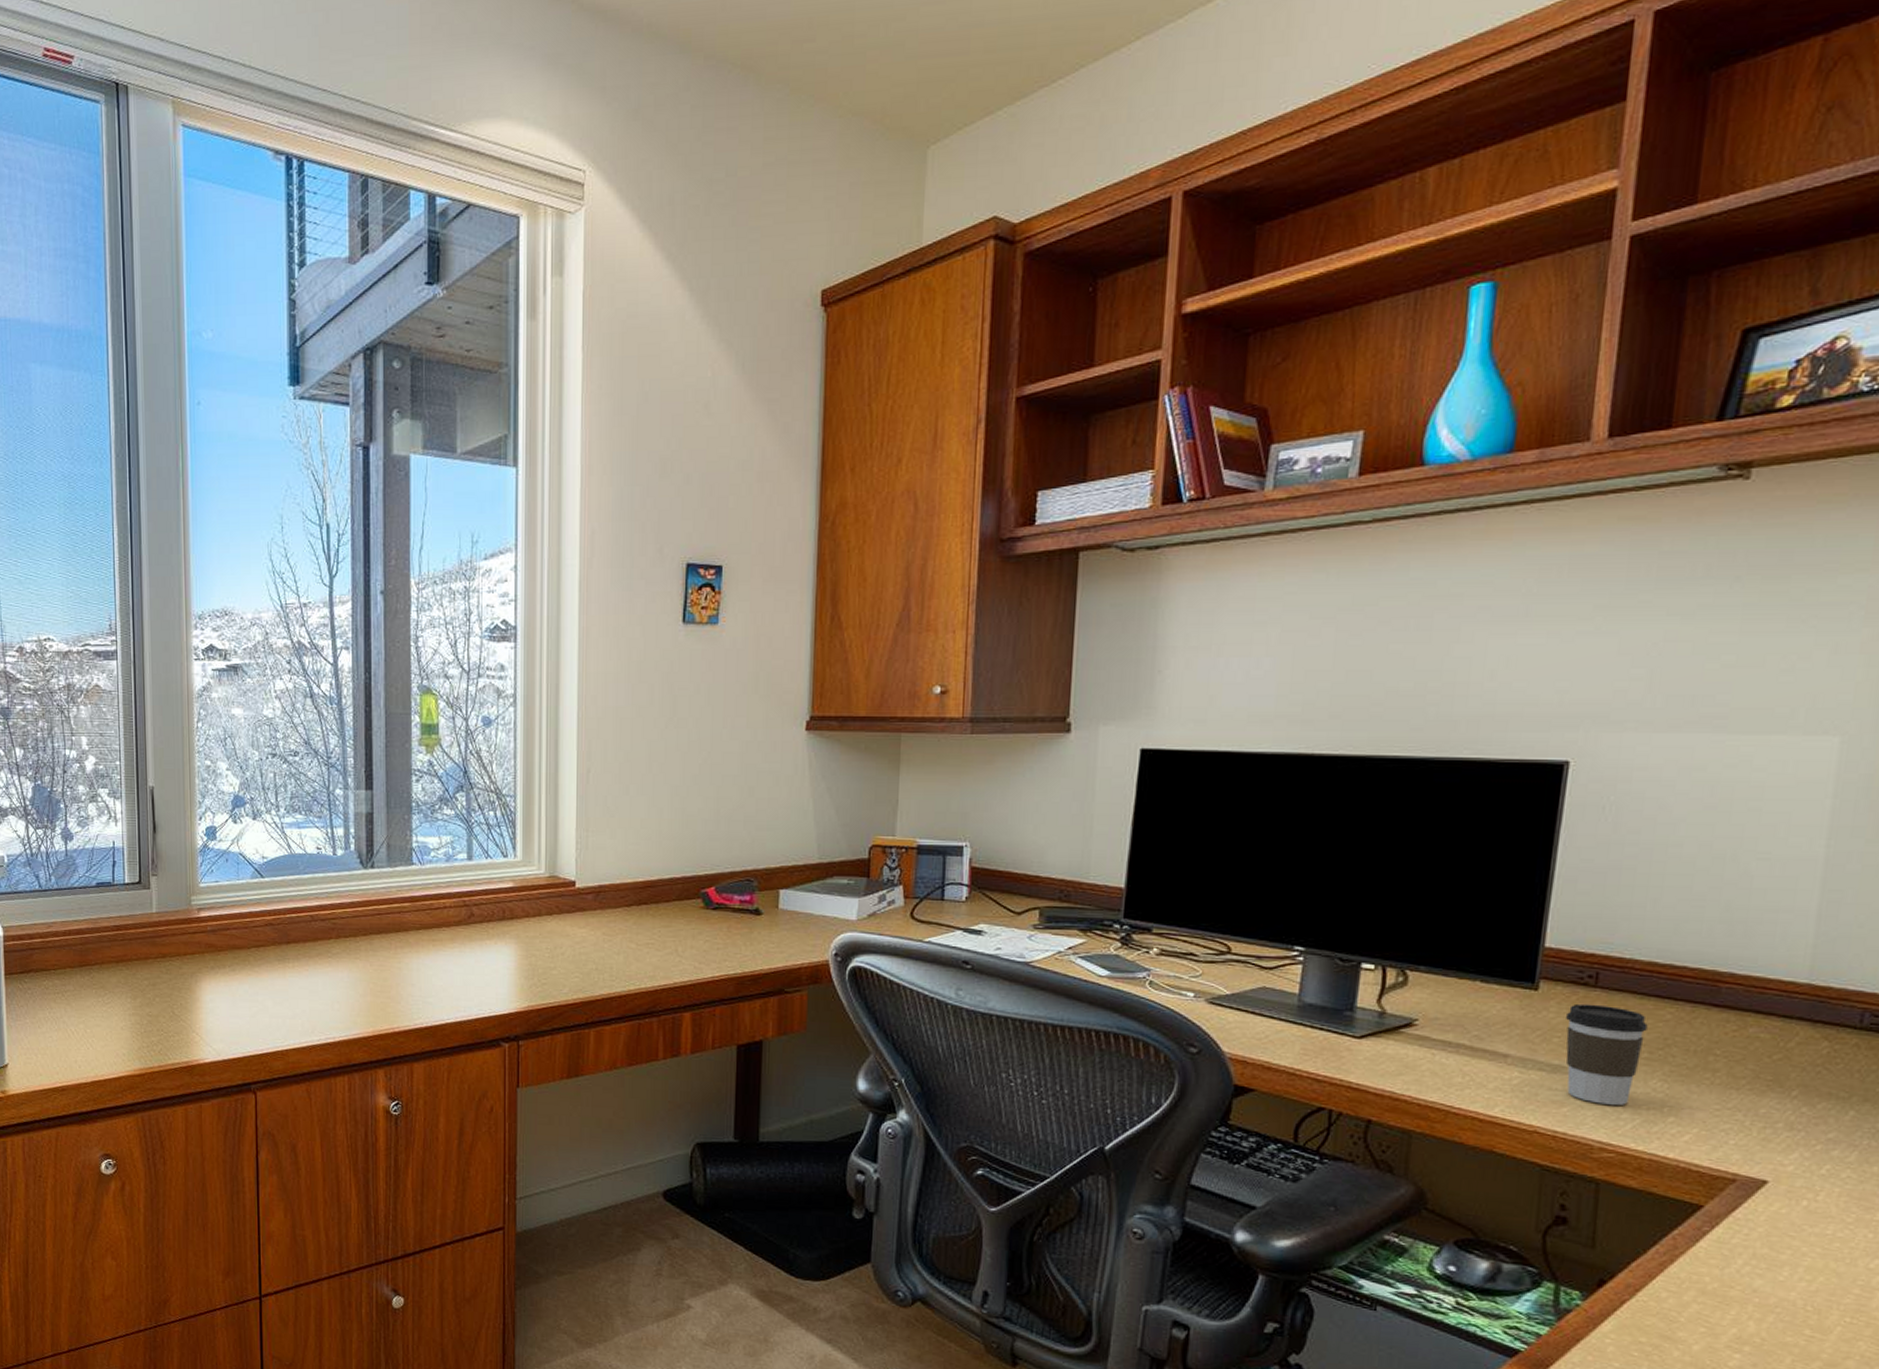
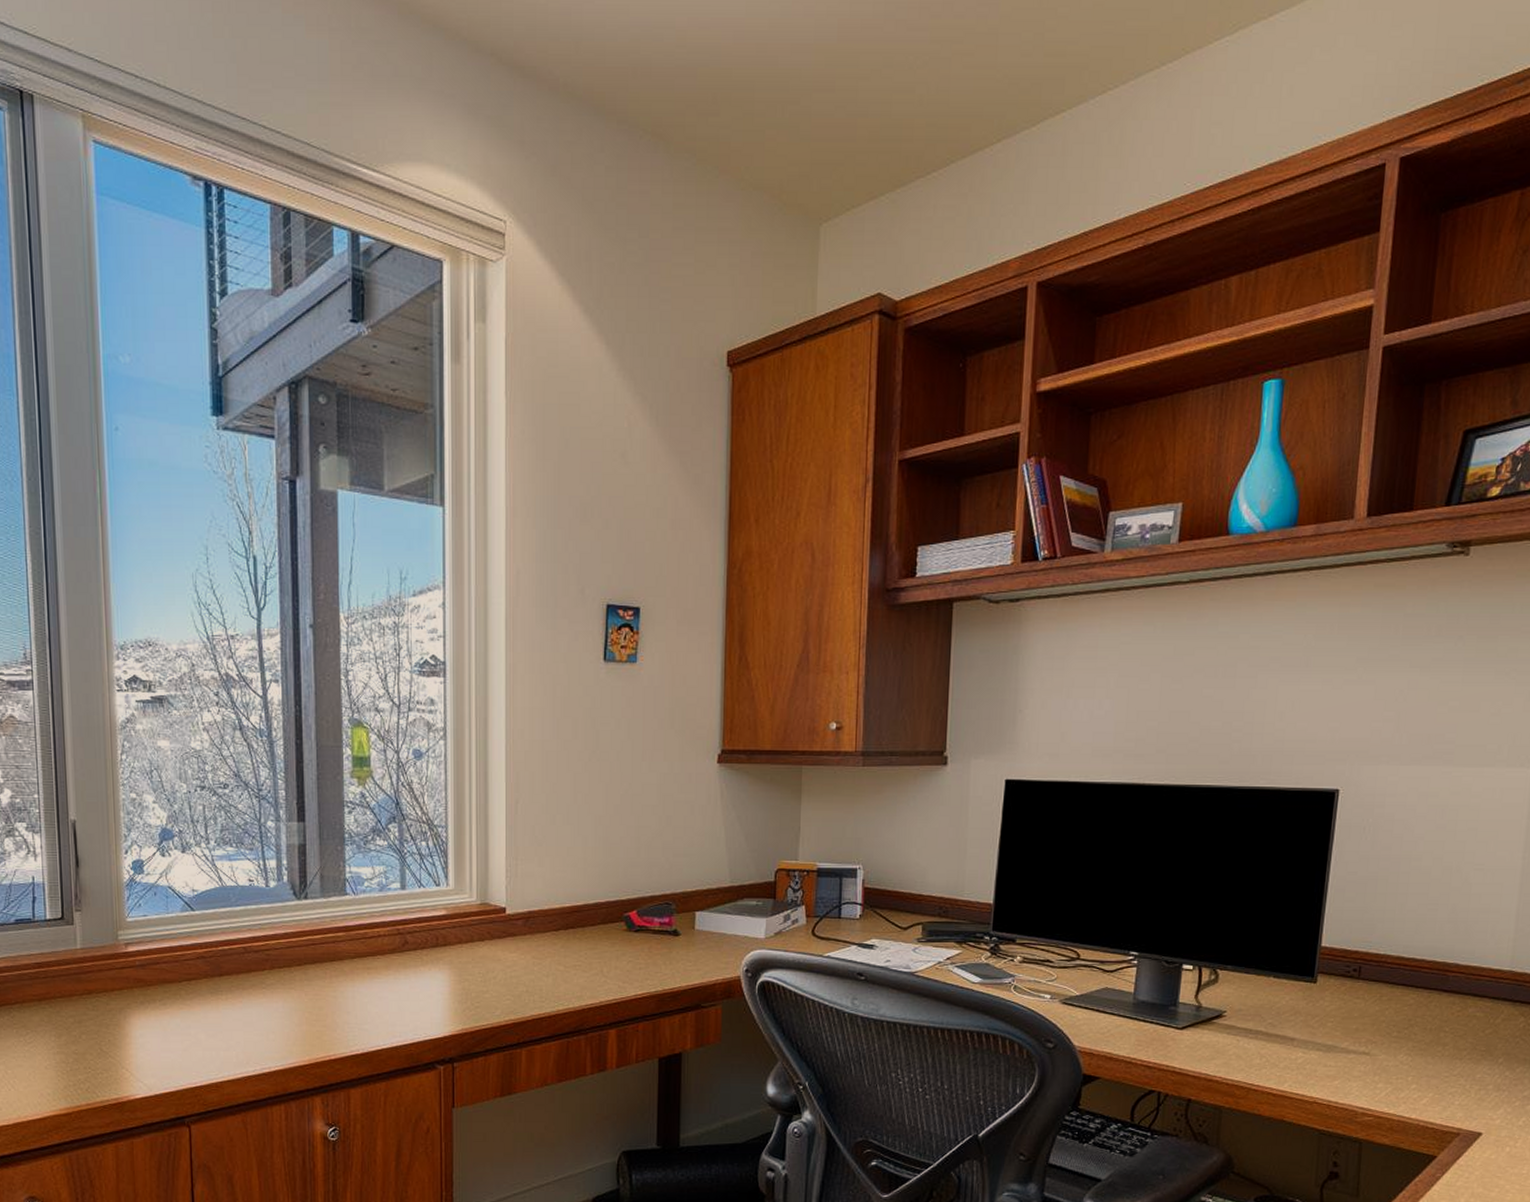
coffee cup: present [1565,1003,1648,1105] -> none [1336,993,1397,1076]

